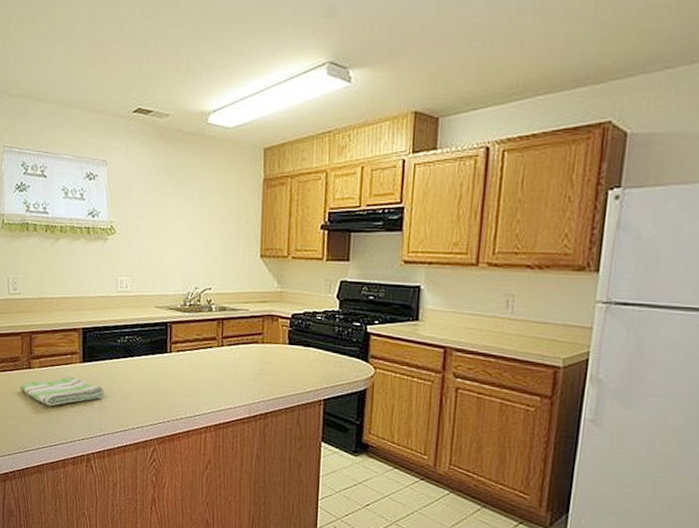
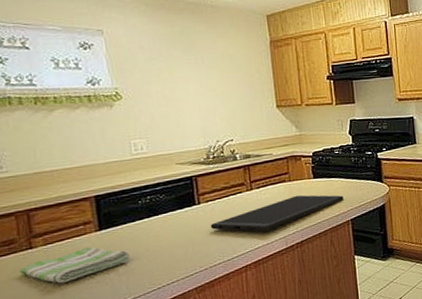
cutting board: none [178,360,319,394] -> present [210,195,344,232]

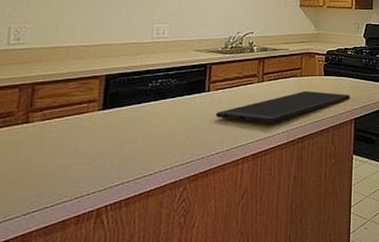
dish towel: present [20,246,131,284] -> none [9,125,129,163]

